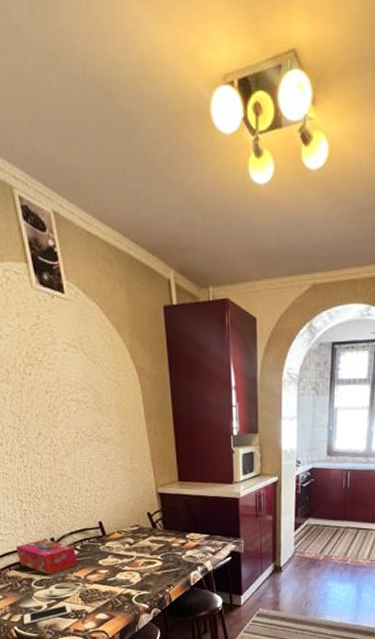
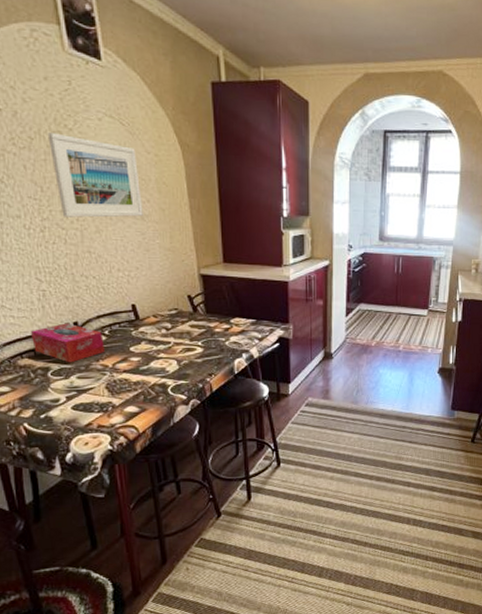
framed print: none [21,366,106,443] -> present [47,133,143,218]
cell phone: present [23,604,72,625] -> none [35,396,96,421]

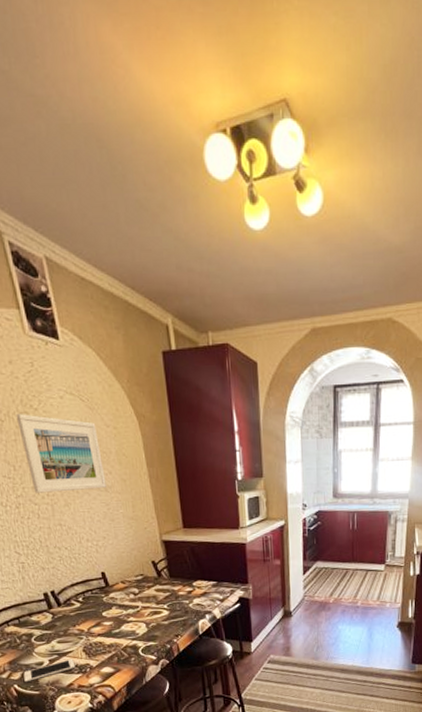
tissue box: present [31,323,106,363] -> none [14,592,81,629]
cell phone: none [35,396,96,421] -> present [23,658,76,683]

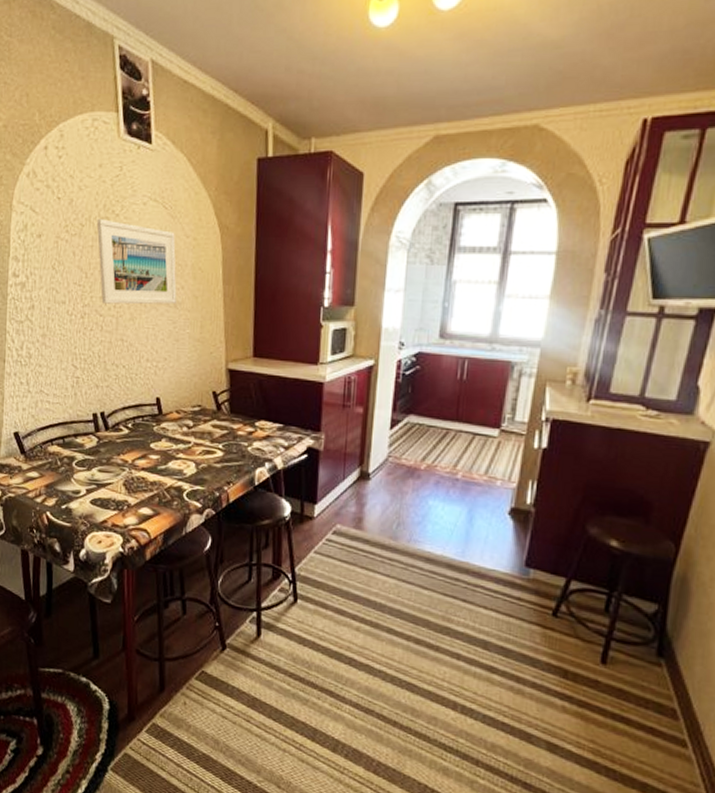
cell phone: present [23,658,76,683] -> none [58,491,113,511]

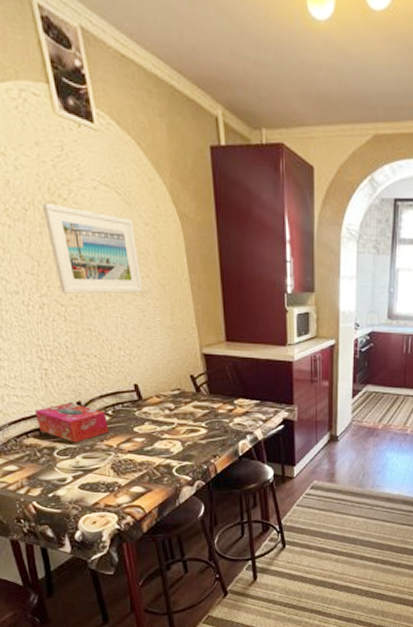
tissue box: none [62,412,127,455] -> present [35,402,110,443]

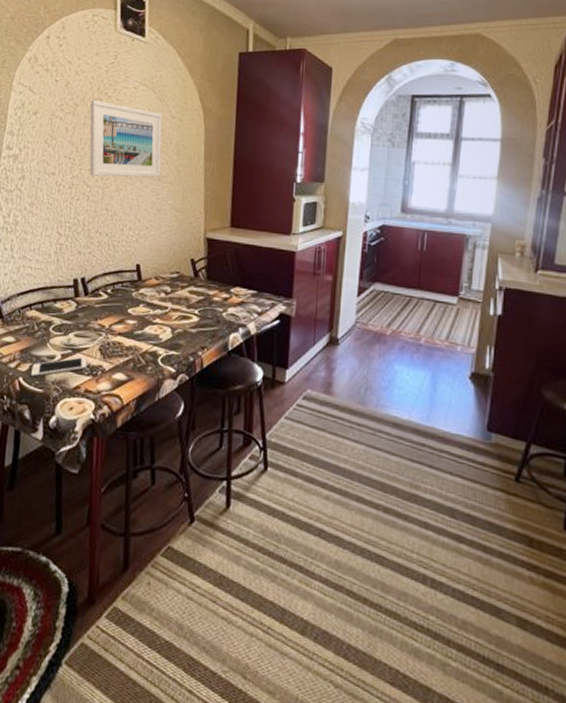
tissue box: present [35,402,110,443] -> none [42,278,106,320]
cell phone: none [43,476,102,500] -> present [31,356,87,377]

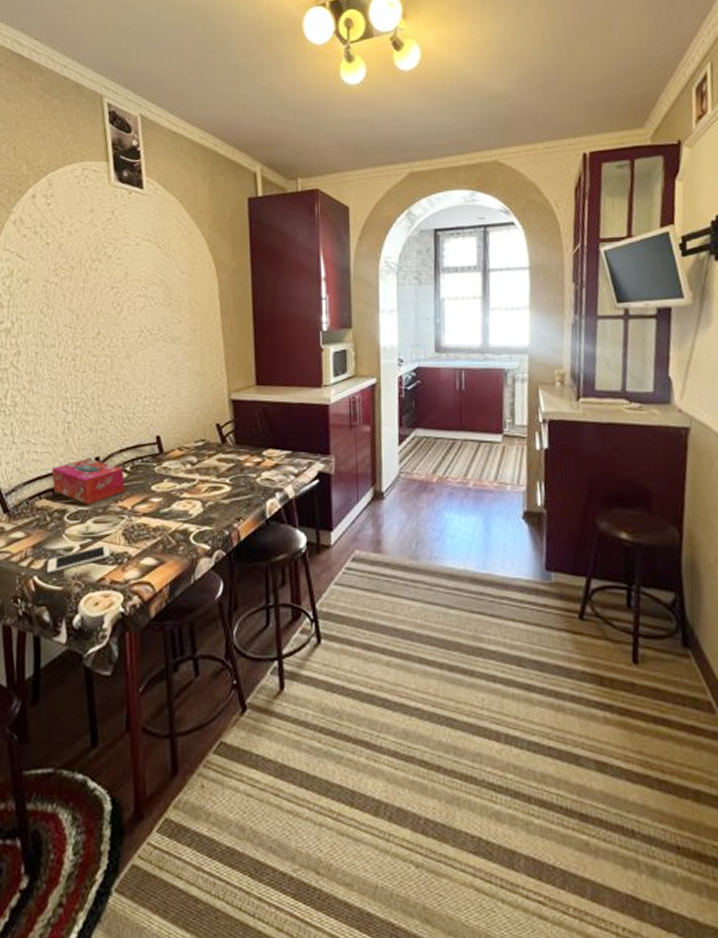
tissue box: none [42,278,106,320] -> present [52,458,126,505]
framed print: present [89,100,162,178] -> none [88,261,174,344]

